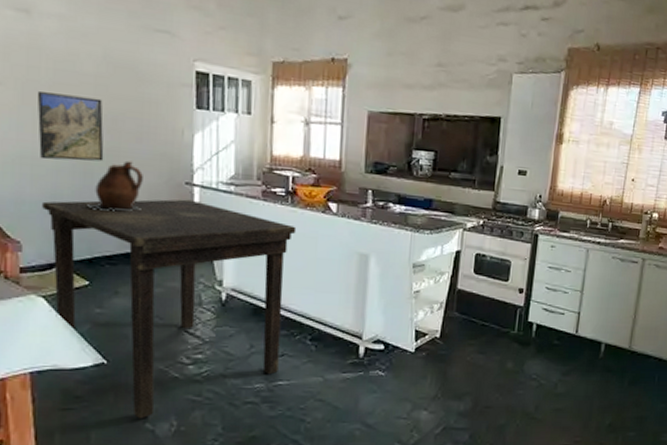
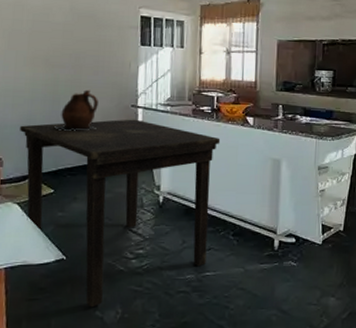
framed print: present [37,91,104,161] -> none [19,39,69,92]

